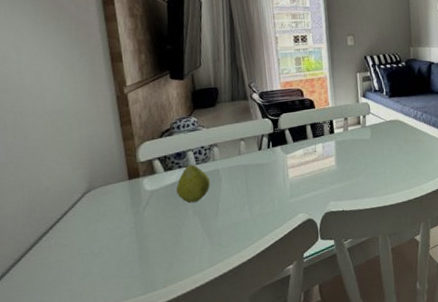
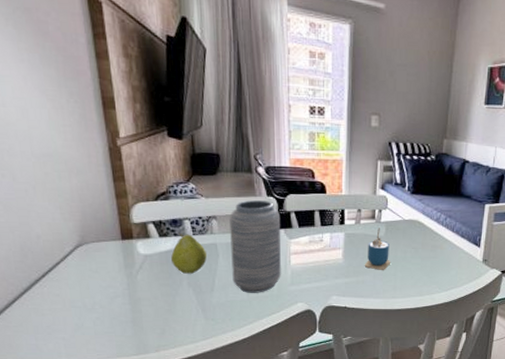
vase: none [229,122,281,212] -> present [229,200,281,293]
cup: none [356,131,379,171] -> present [364,227,390,270]

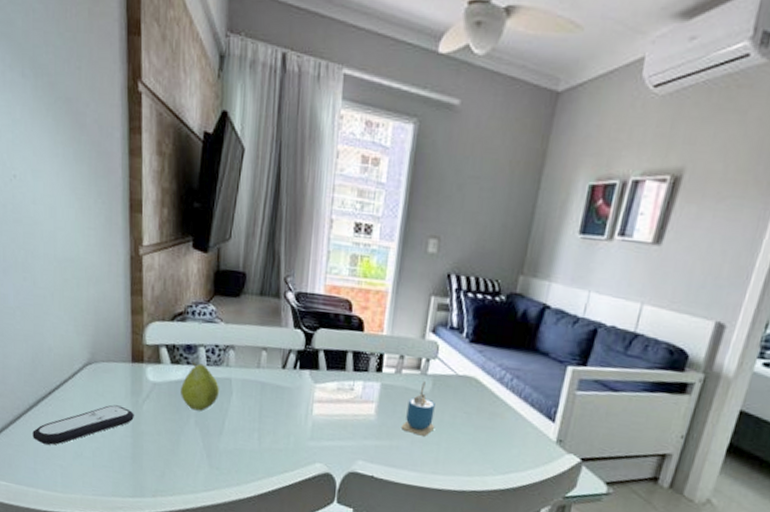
remote control: none [30,278,130,321] -> present [32,405,134,445]
vase: present [229,200,281,293] -> none [244,330,307,445]

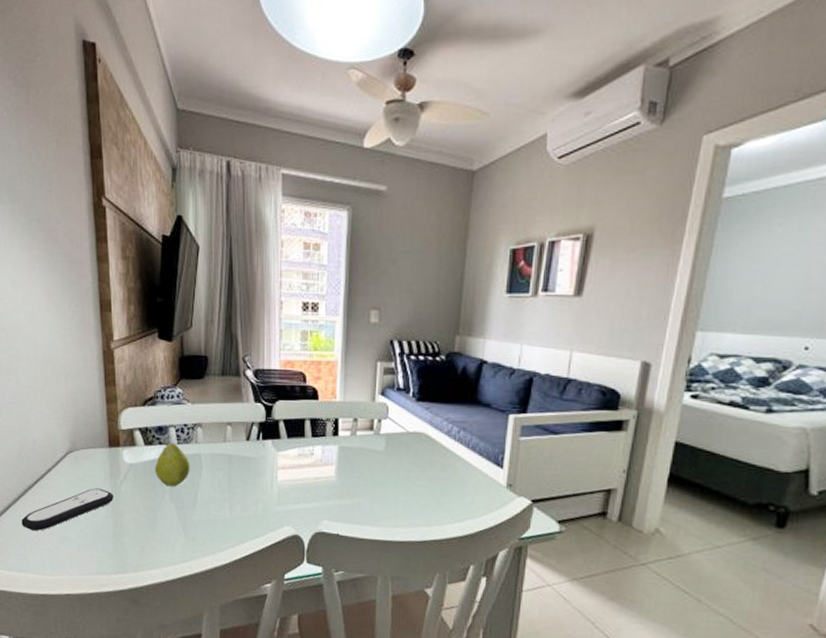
cup: present [400,381,435,437] -> none [360,440,391,492]

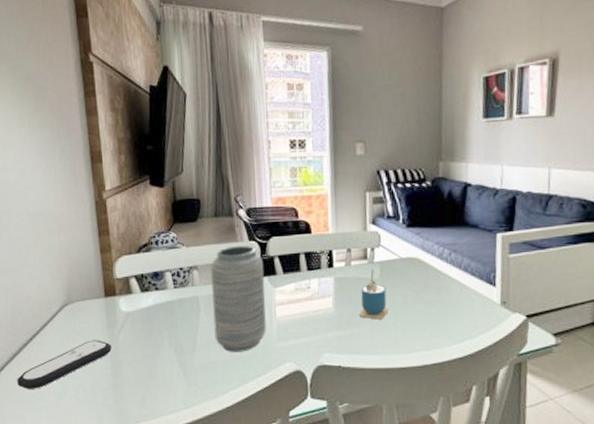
fruit: present [155,441,191,487] -> none [152,286,189,332]
vase: none [215,407,268,512] -> present [211,246,266,352]
cup: none [360,440,391,492] -> present [358,269,388,320]

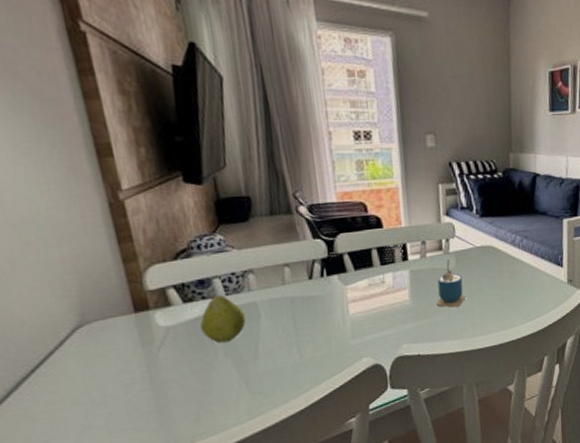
remote control: present [17,340,112,389] -> none [17,361,150,429]
fruit: none [152,286,189,332] -> present [200,294,247,343]
vase: present [211,246,266,352] -> none [269,244,339,356]

